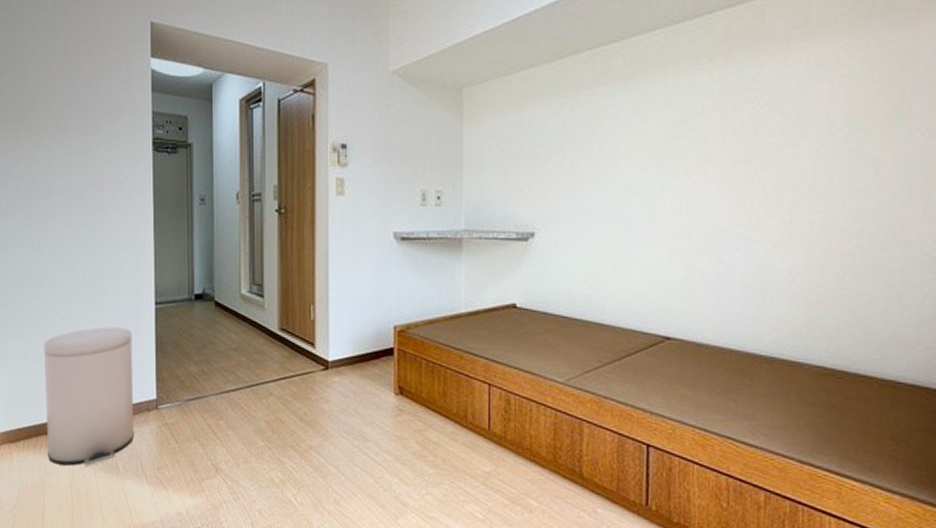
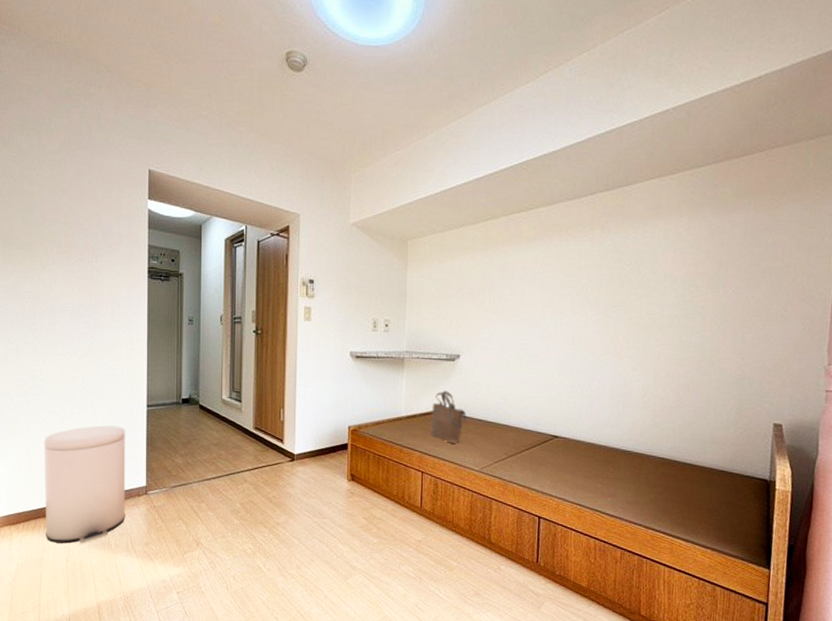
tote bag: none [498,279,545,348] -> present [430,390,466,444]

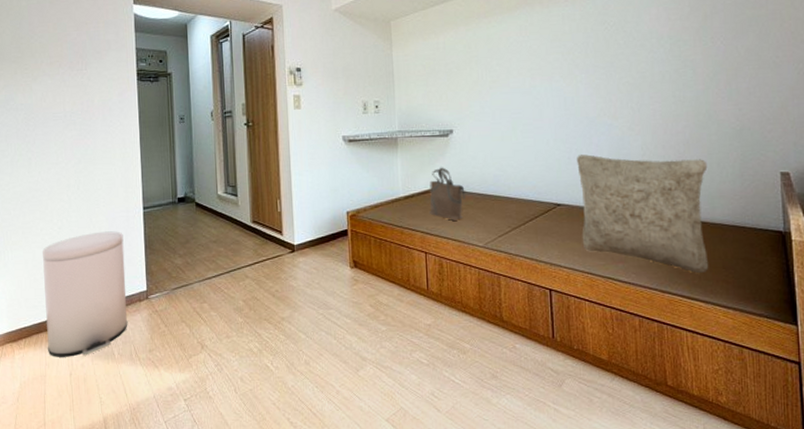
pillow: none [574,390,705,514] -> present [577,154,709,274]

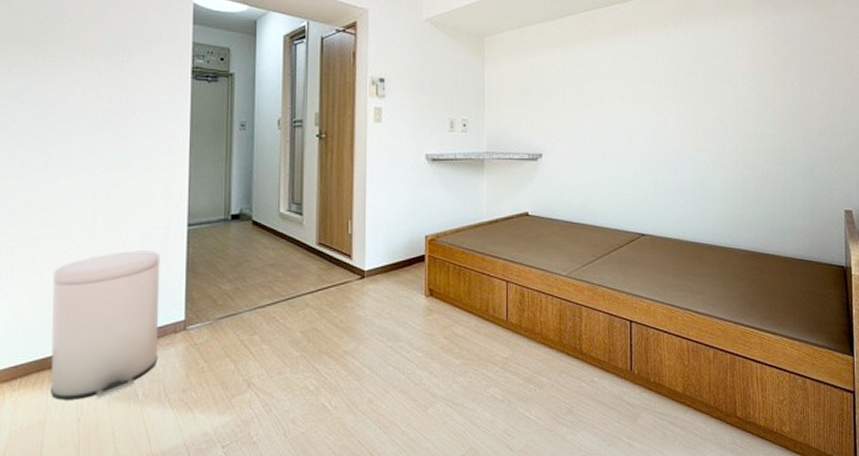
tote bag: present [430,167,465,221] -> none [514,192,551,248]
pillow: present [577,154,709,274] -> none [663,185,782,306]

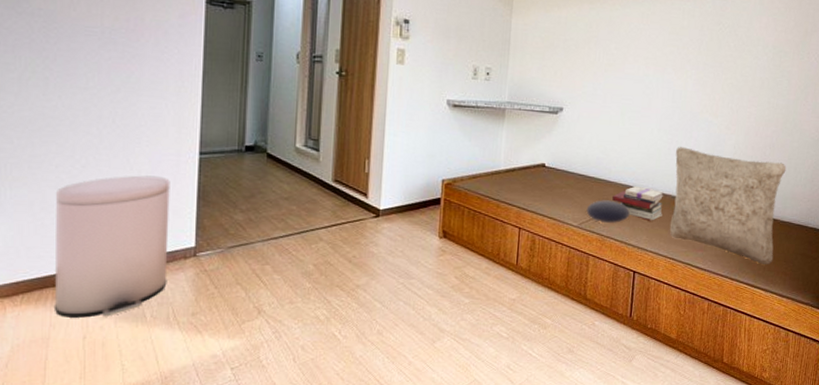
cushion: none [575,246,620,270] -> present [586,200,630,223]
books: none [601,229,655,265] -> present [612,185,663,221]
pillow: none [663,185,782,306] -> present [669,147,787,265]

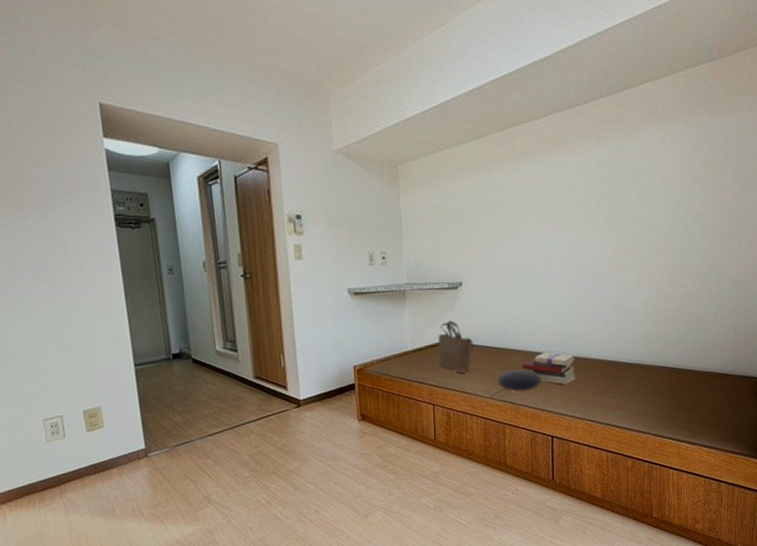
pedal bin: present [53,175,170,318] -> none [24,389,128,517]
tote bag: none [529,144,567,199] -> present [438,320,474,373]
pillow: present [669,147,787,265] -> none [584,307,706,419]

